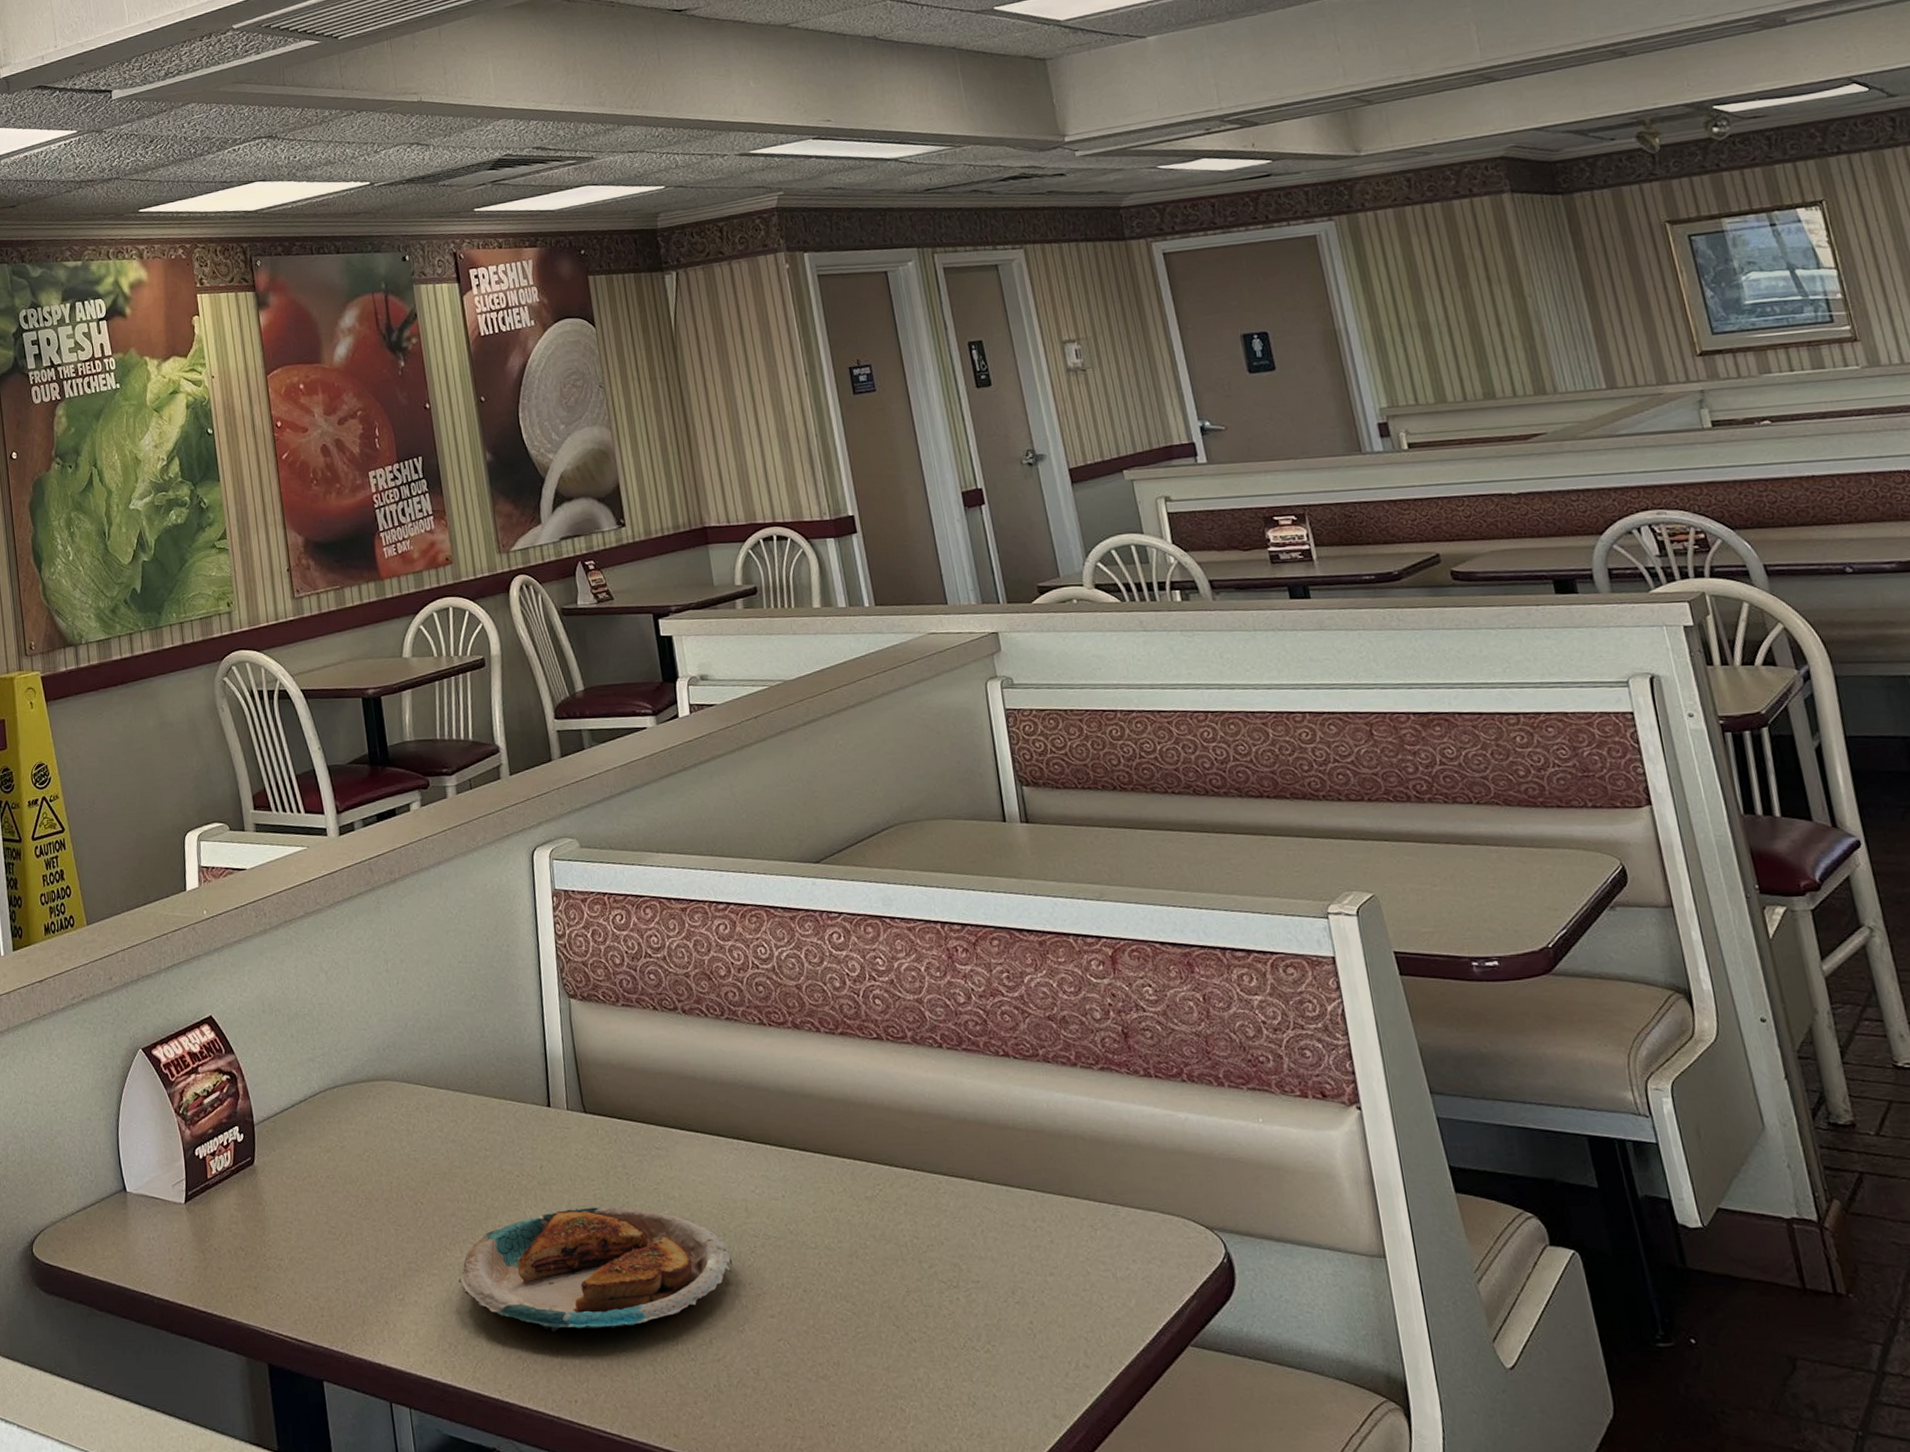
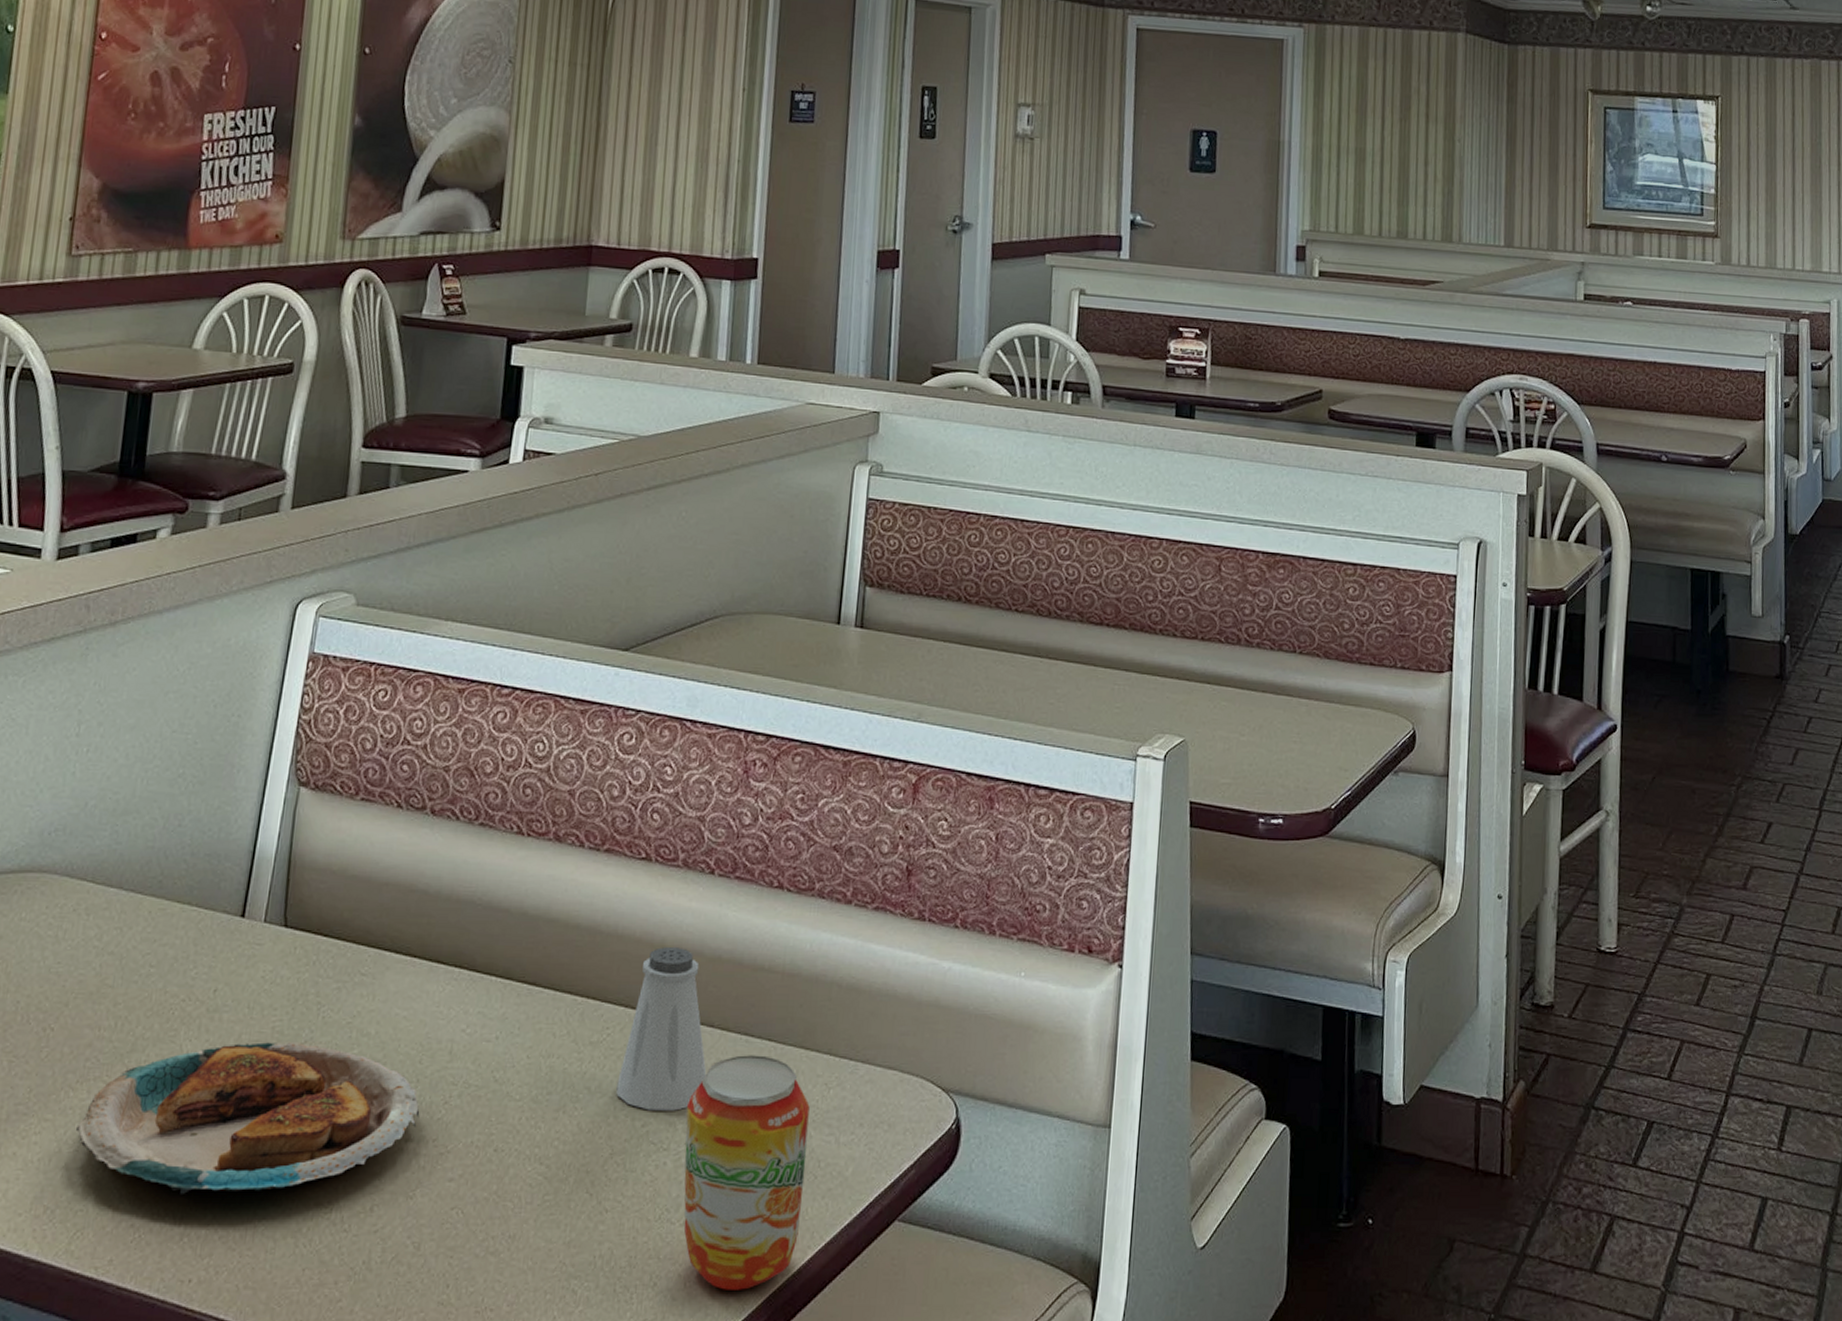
saltshaker: none [897,1113,978,1254] -> present [616,947,707,1111]
beverage can: none [965,1203,1098,1408] -> present [684,1055,810,1290]

